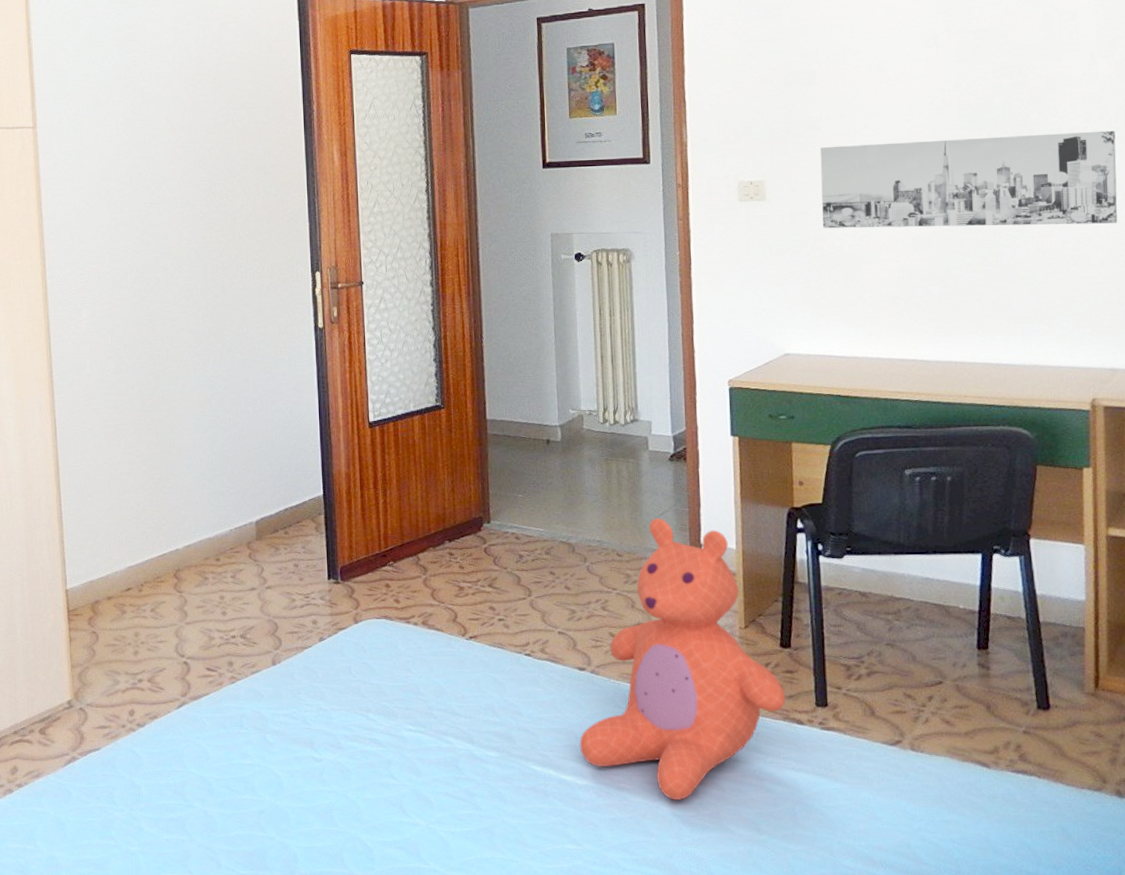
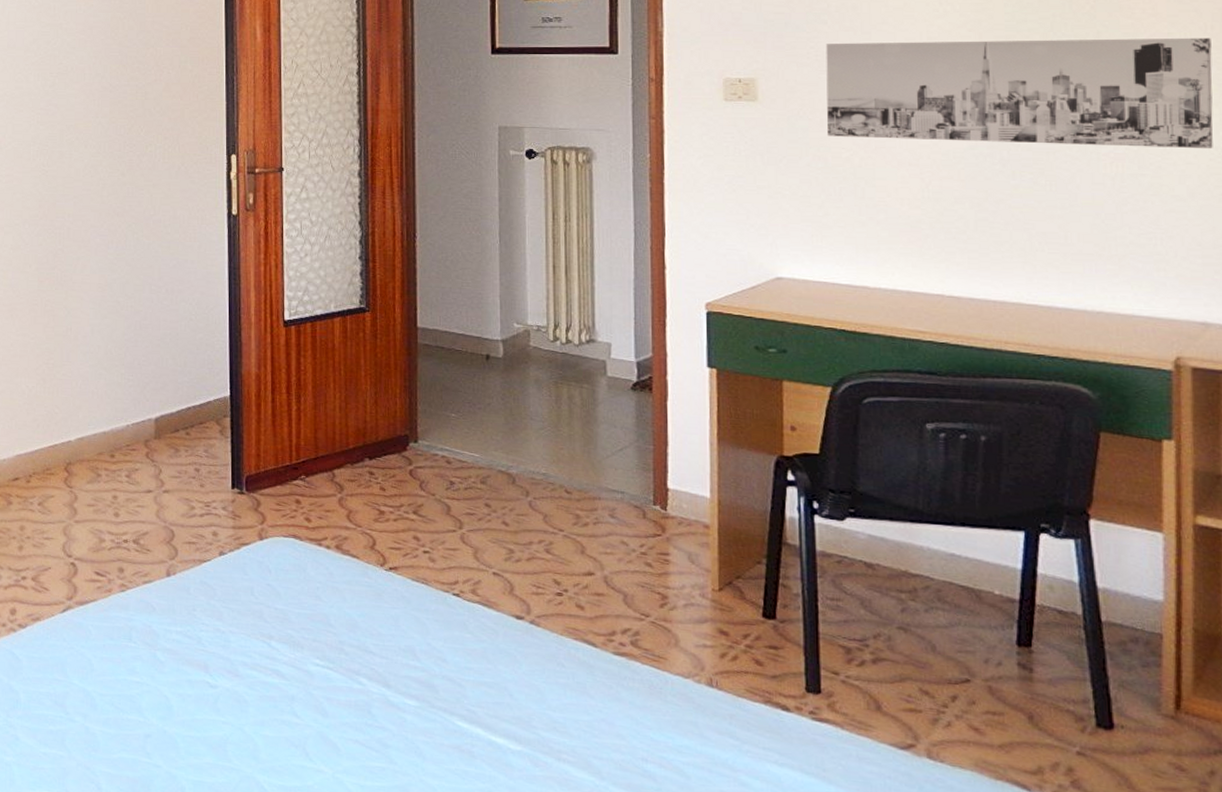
teddy bear: present [579,518,786,800] -> none [514,454,768,782]

